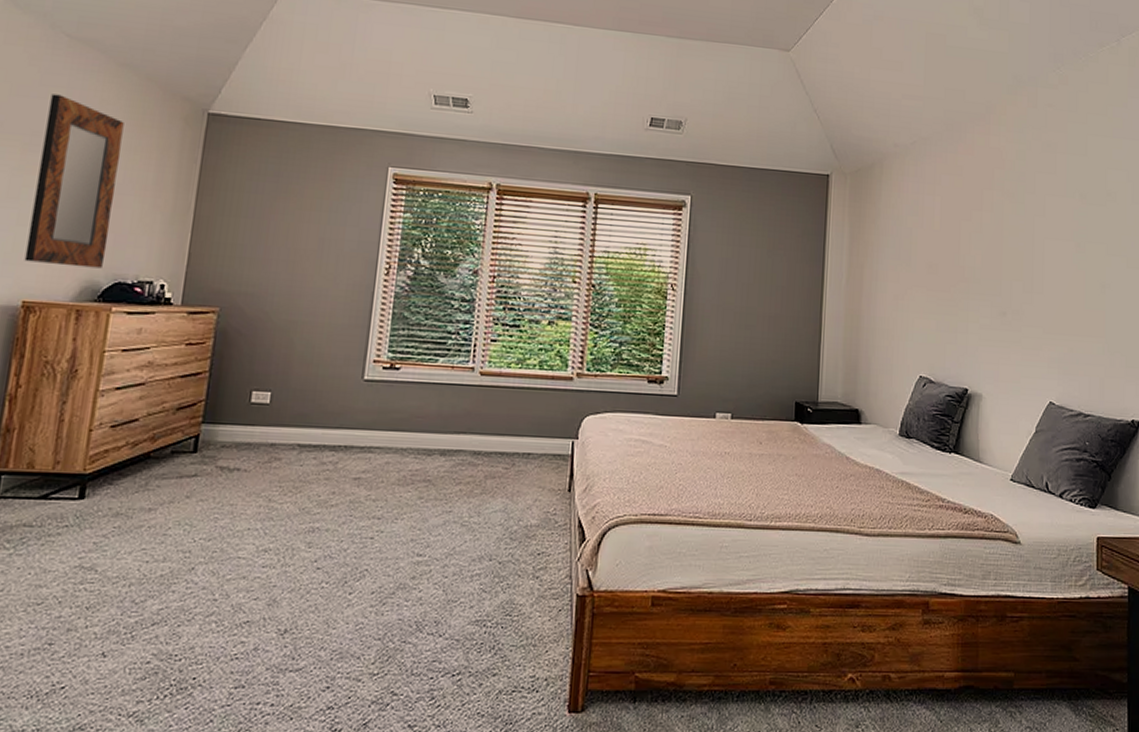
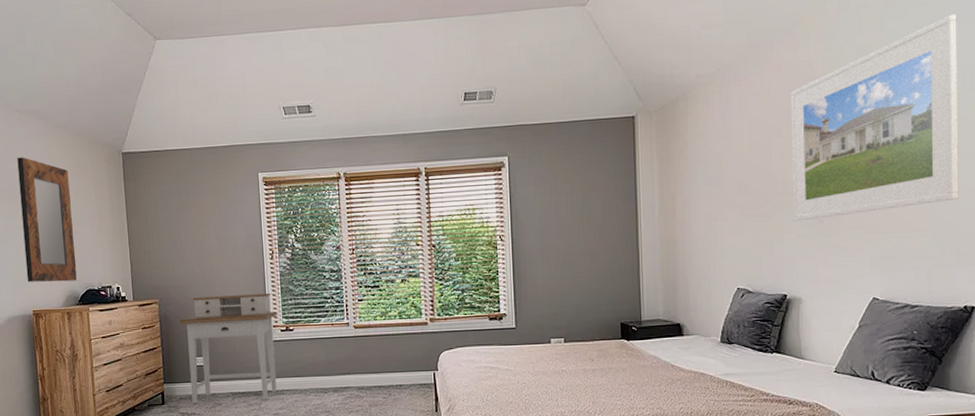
desk: none [239,311,382,459] -> present [179,292,277,404]
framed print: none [978,129,1129,312] -> present [790,14,959,222]

